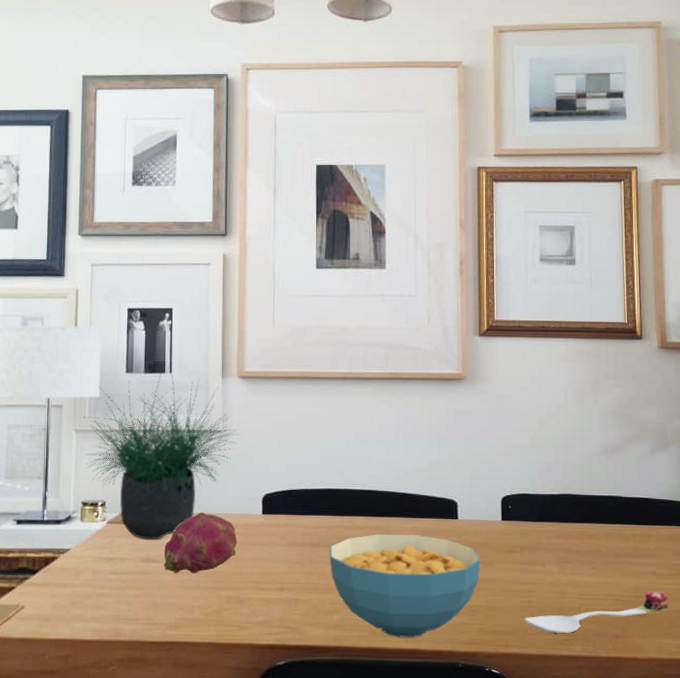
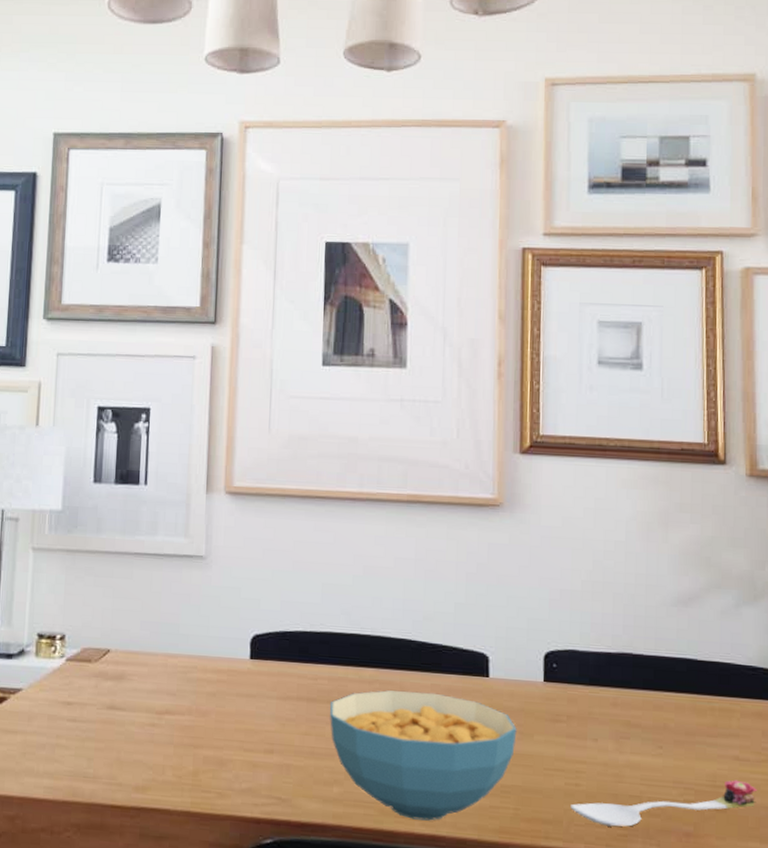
potted plant: present [82,367,238,540] -> none [40,477,224,683]
fruit: present [163,512,237,574] -> none [131,652,219,727]

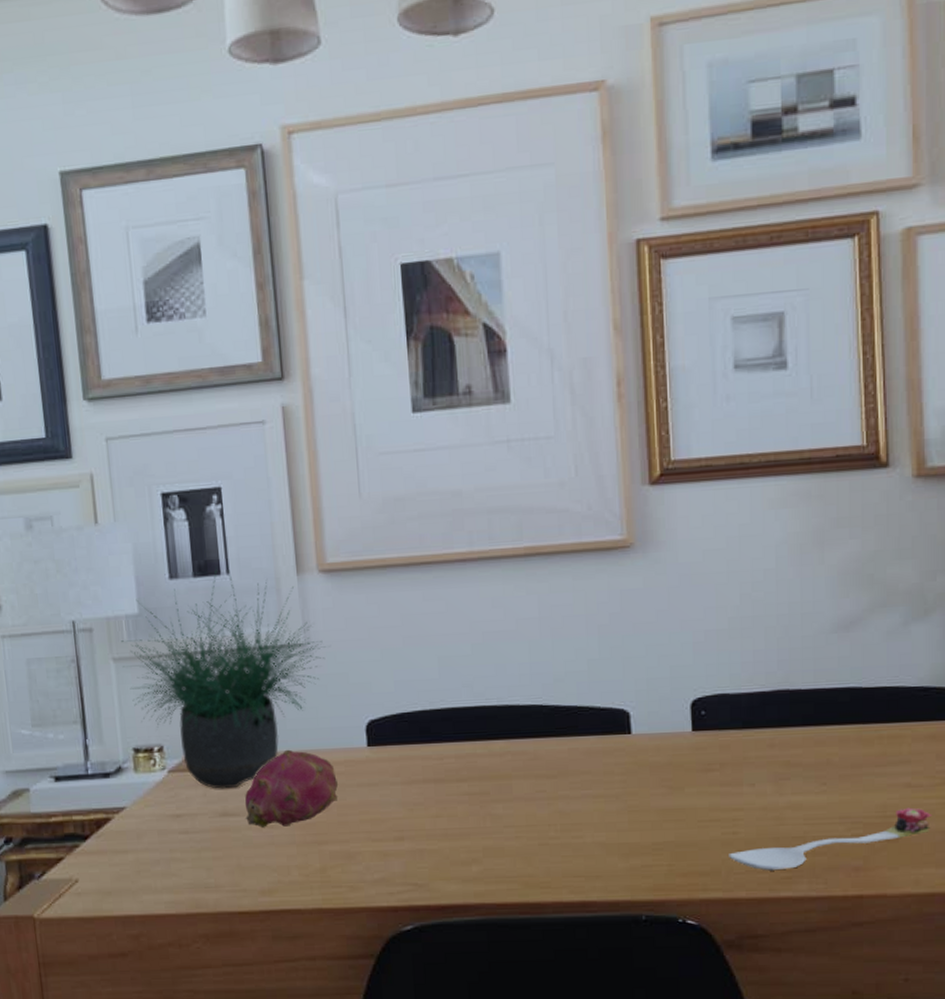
potted plant: none [40,477,224,683] -> present [121,565,326,789]
fruit: none [131,652,219,727] -> present [244,749,338,828]
cereal bowl: present [330,690,517,821] -> none [460,757,666,888]

